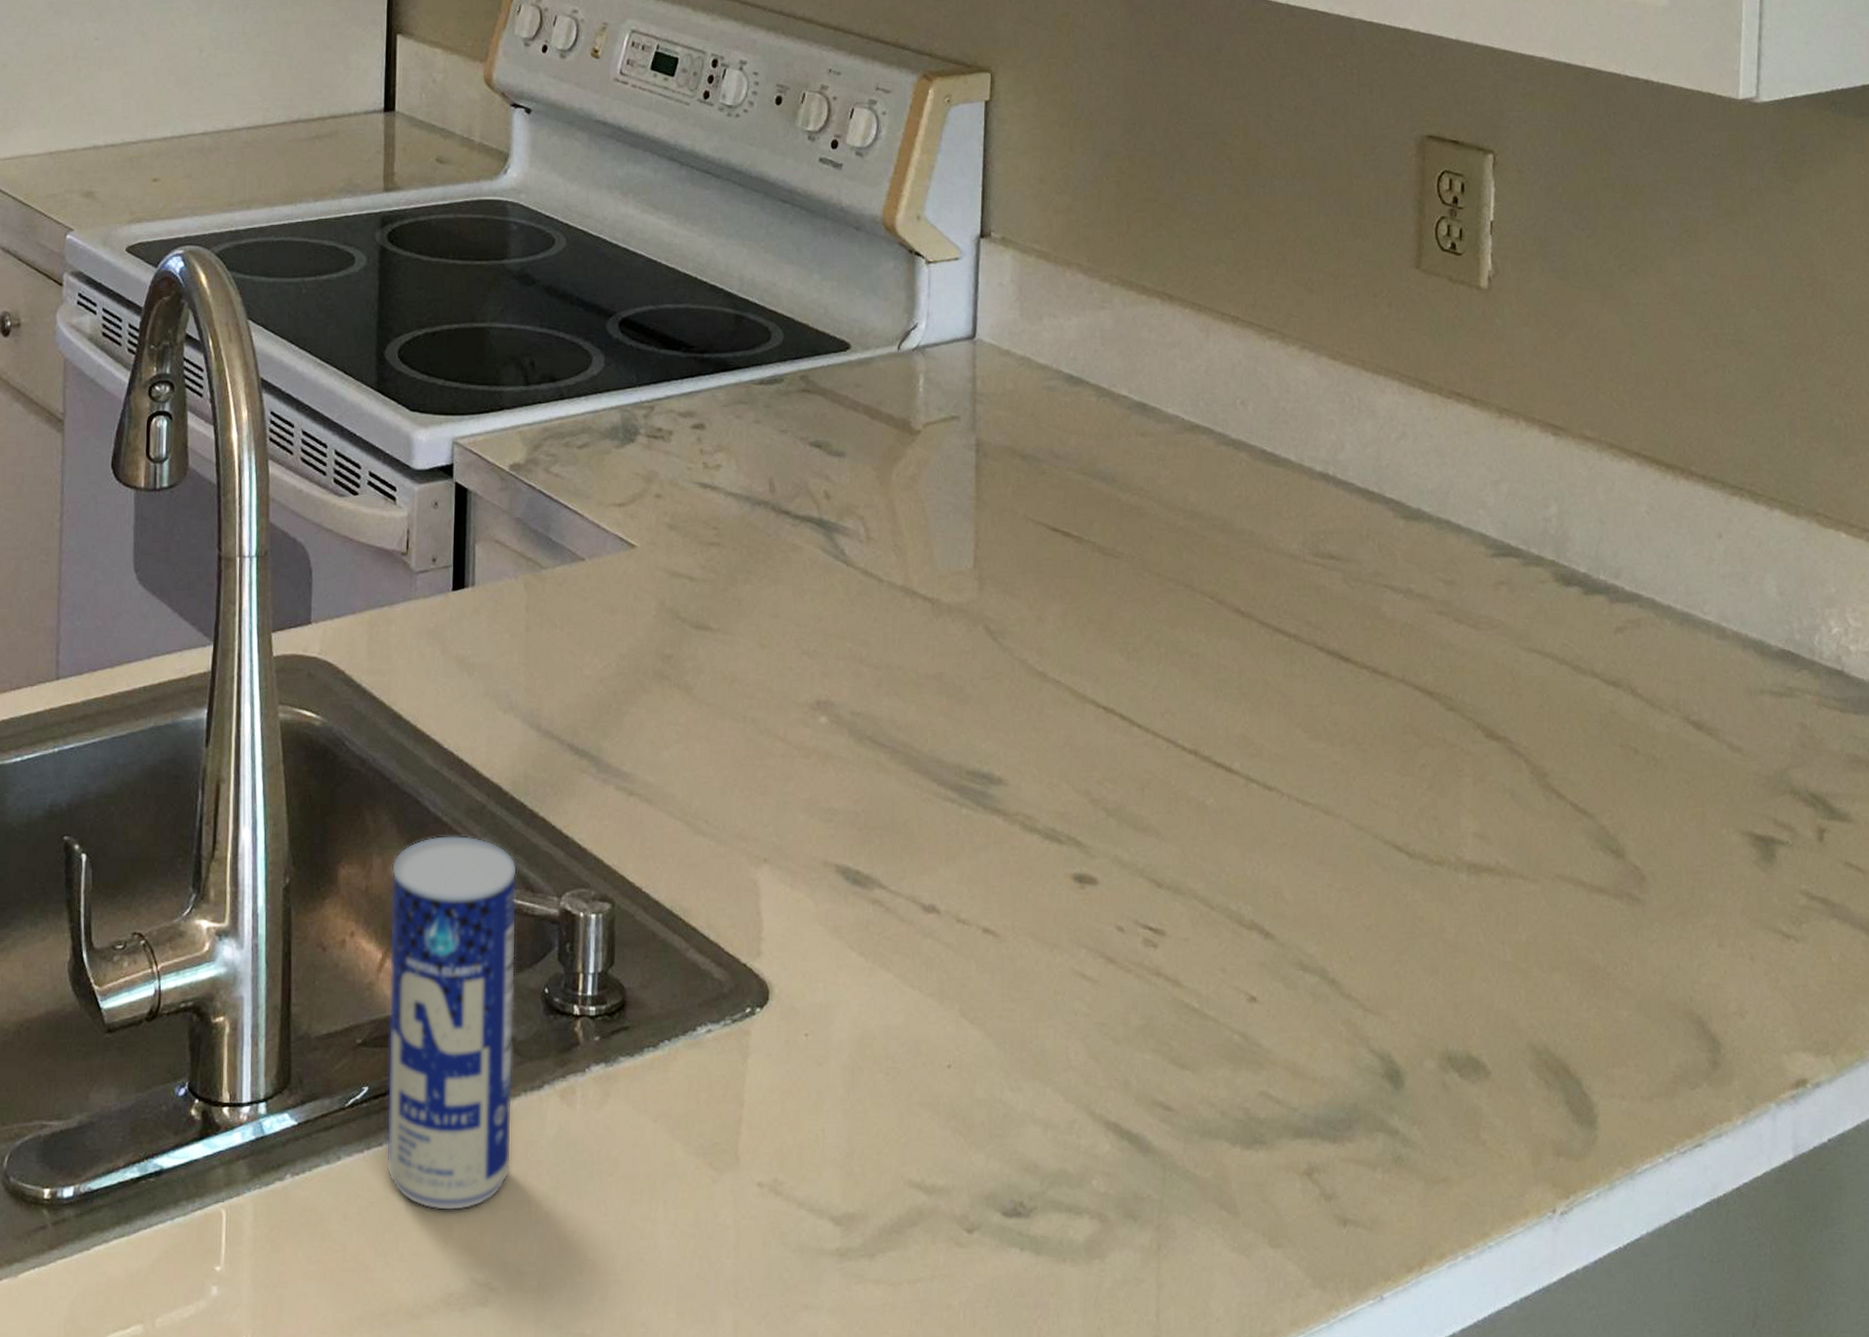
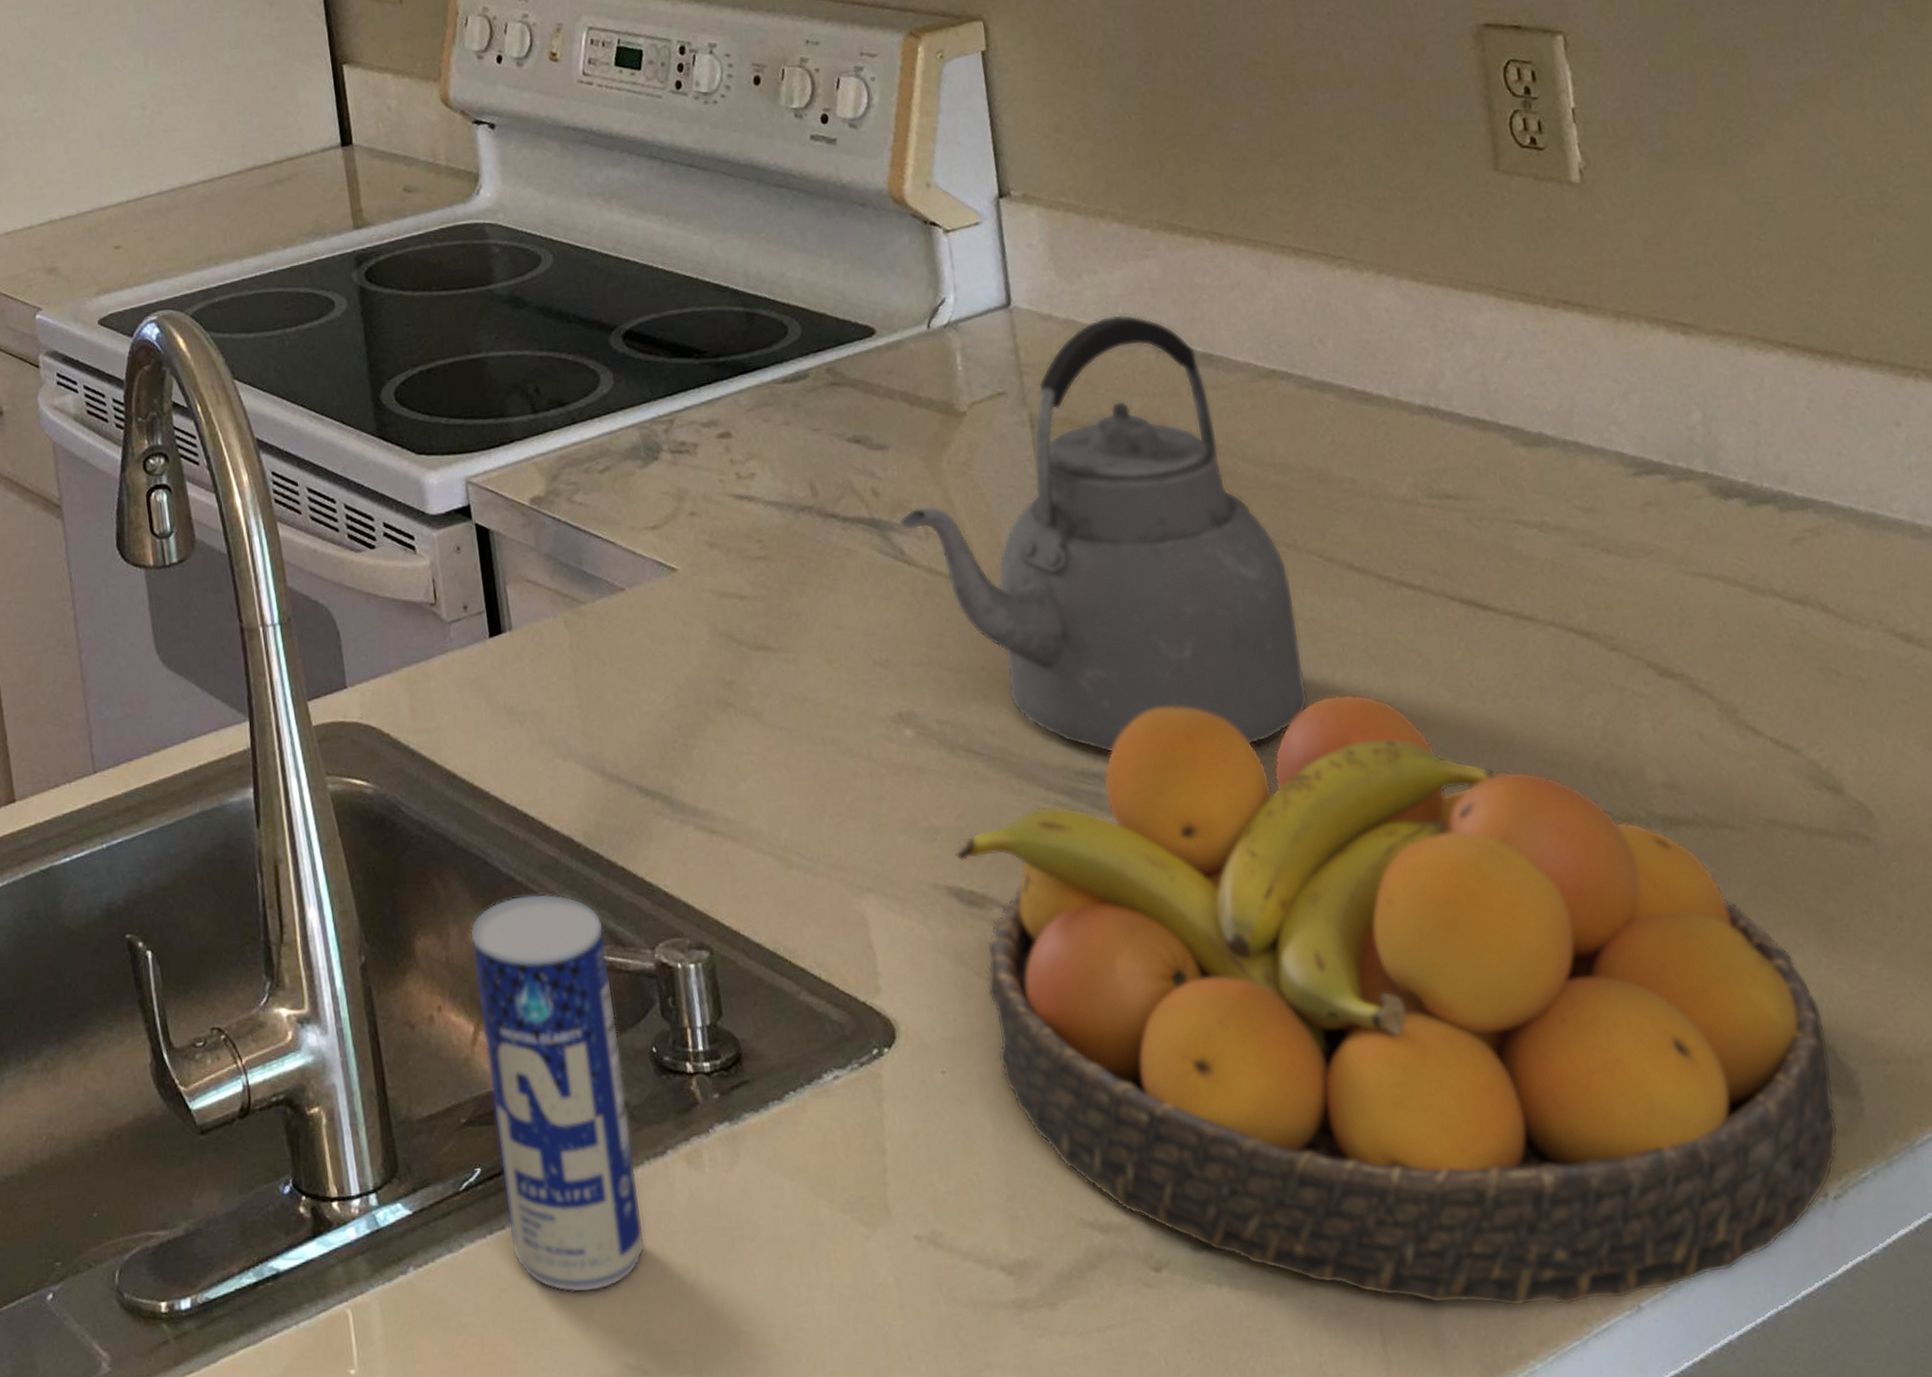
kettle: none [844,358,1183,762] -> present [899,314,1308,752]
fruit bowl: none [846,720,1577,1291] -> present [952,694,1838,1307]

